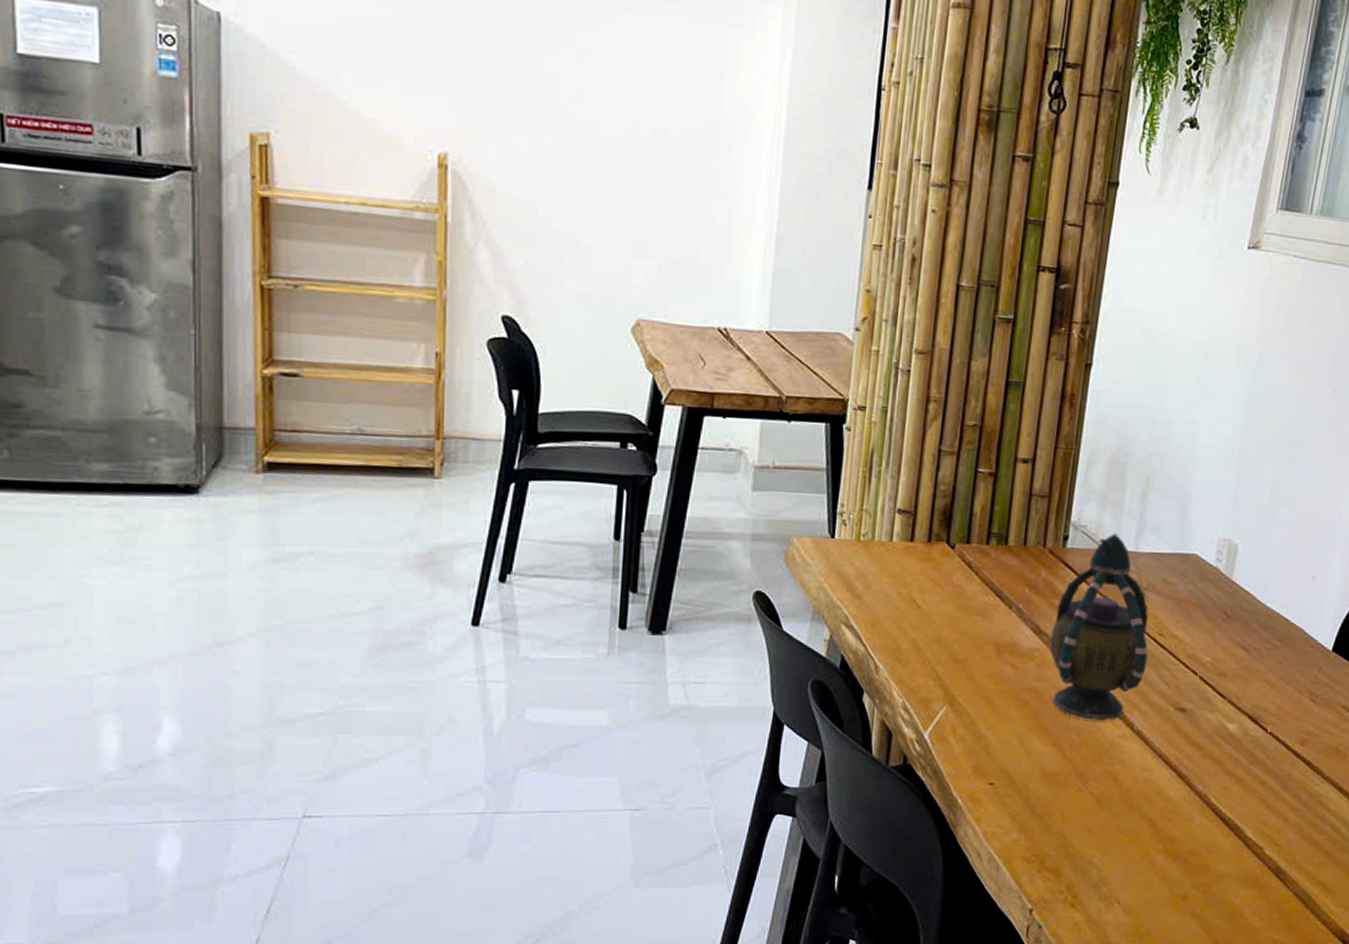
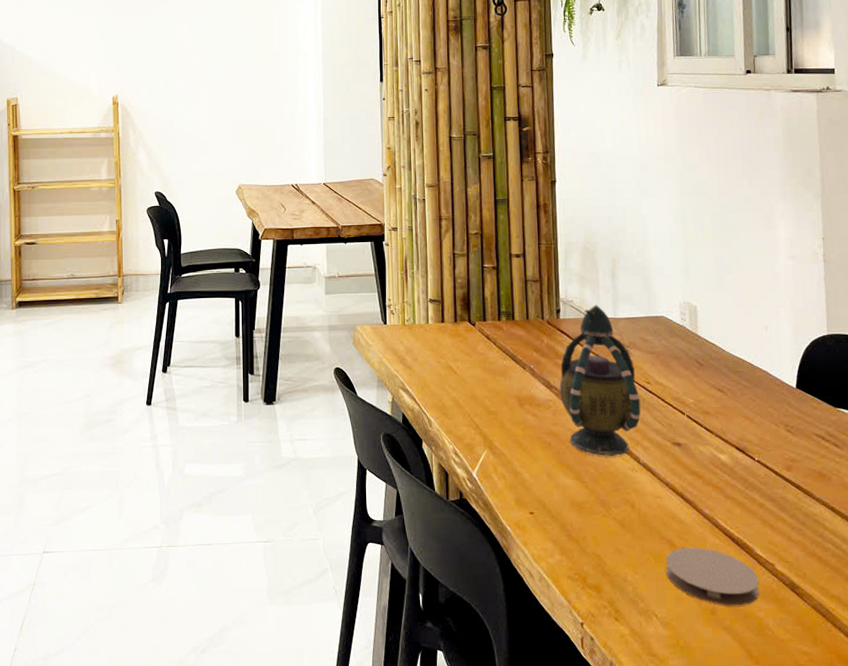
coaster: none [1139,828,1243,892] -> present [665,547,760,606]

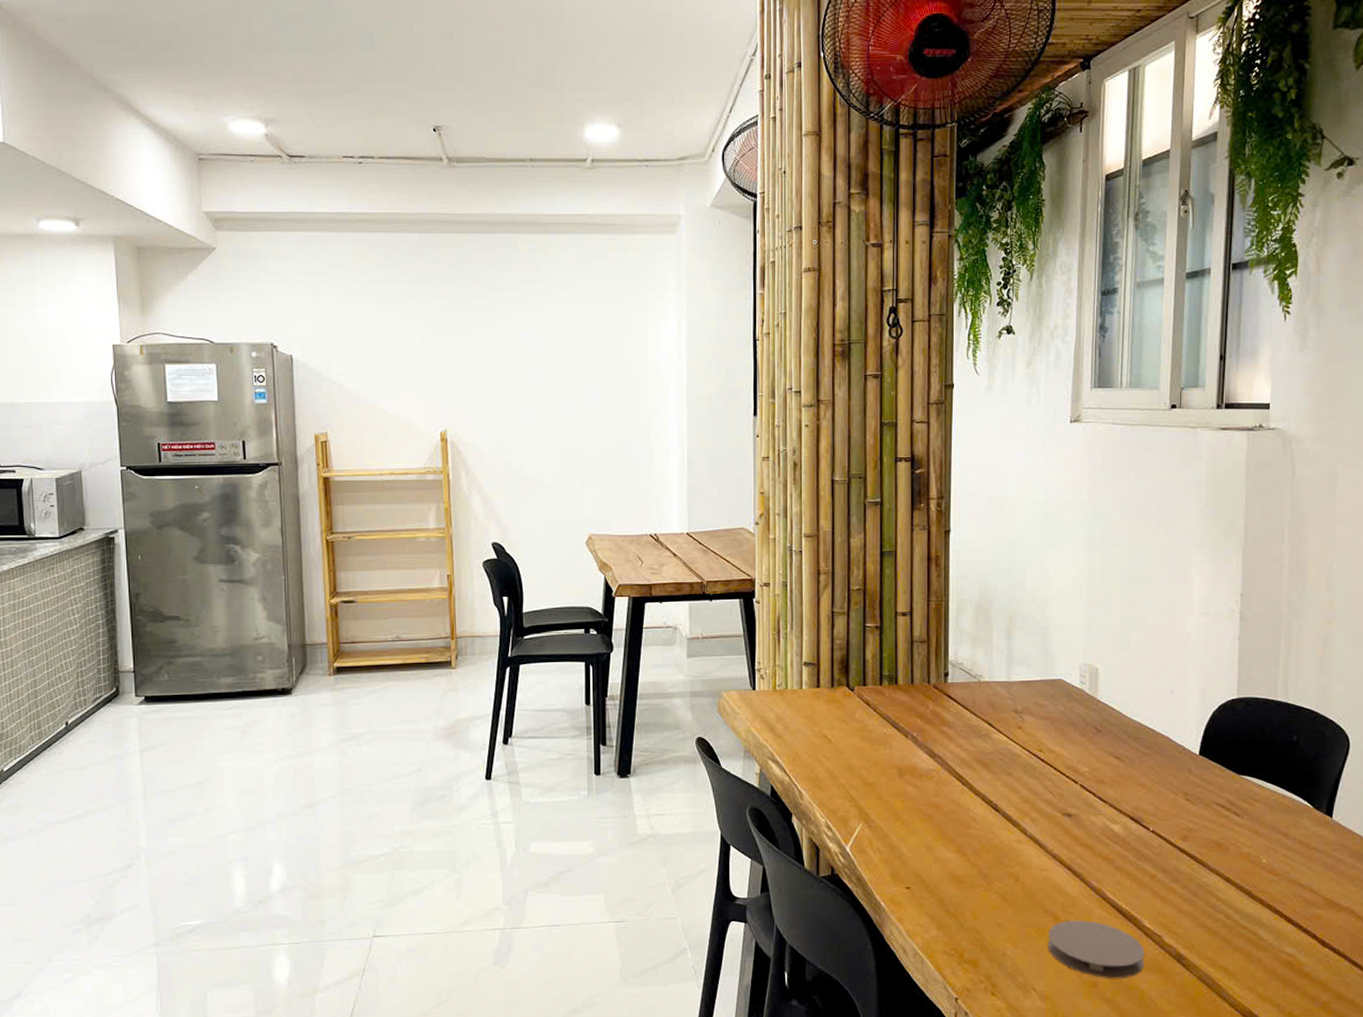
teapot: present [559,305,641,456] -> none [944,667,1031,828]

